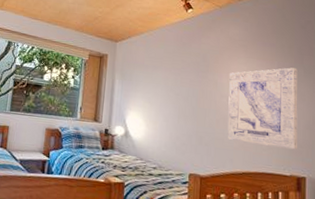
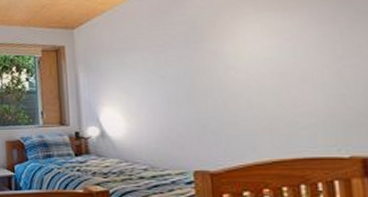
wall art: present [228,67,298,150] -> none [235,11,357,123]

